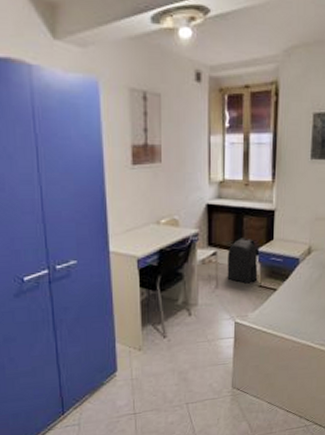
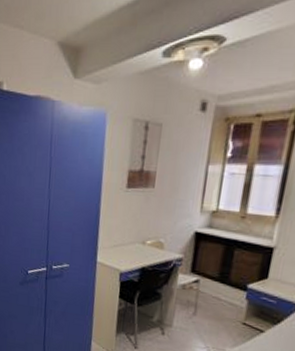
backpack: present [227,237,258,284] -> none [207,270,246,319]

